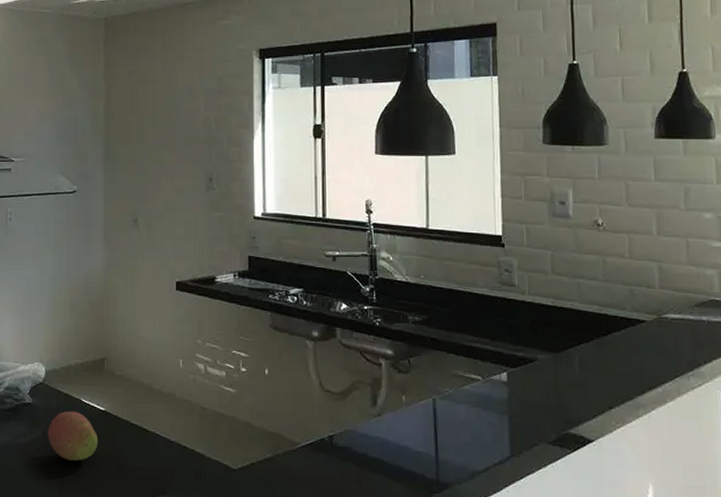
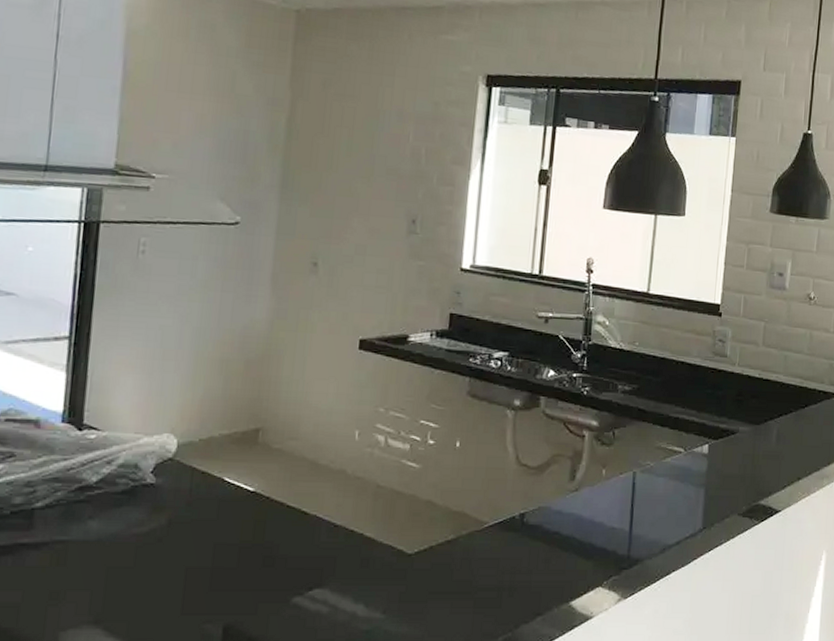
fruit: present [48,410,98,461] -> none [174,492,243,552]

